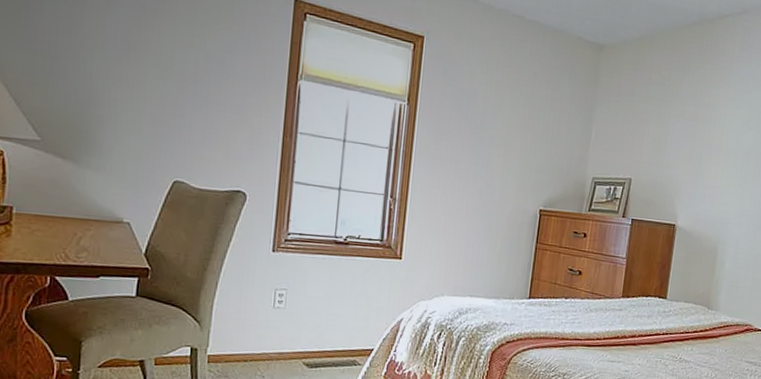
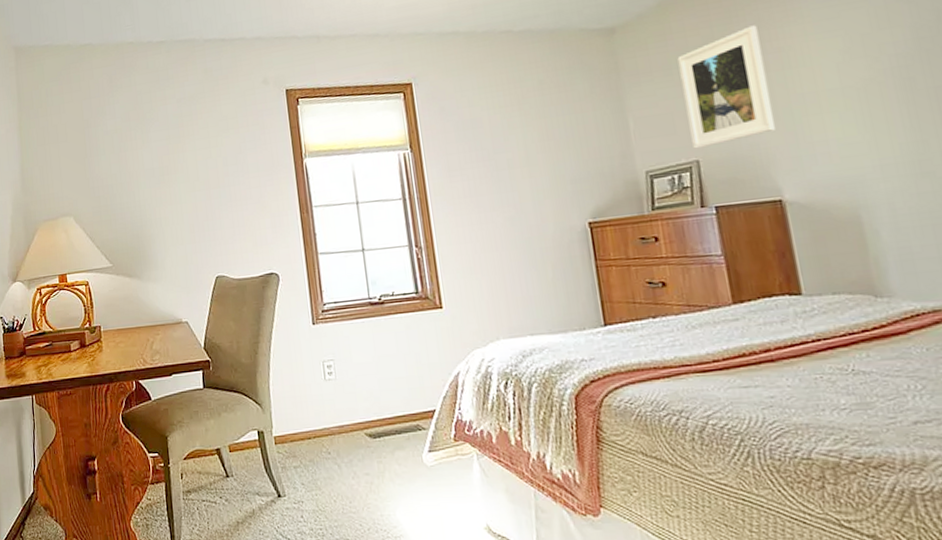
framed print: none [631,79,700,170] -> present [677,25,775,149]

